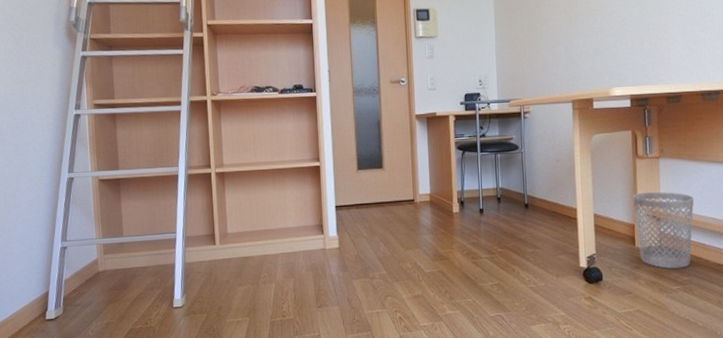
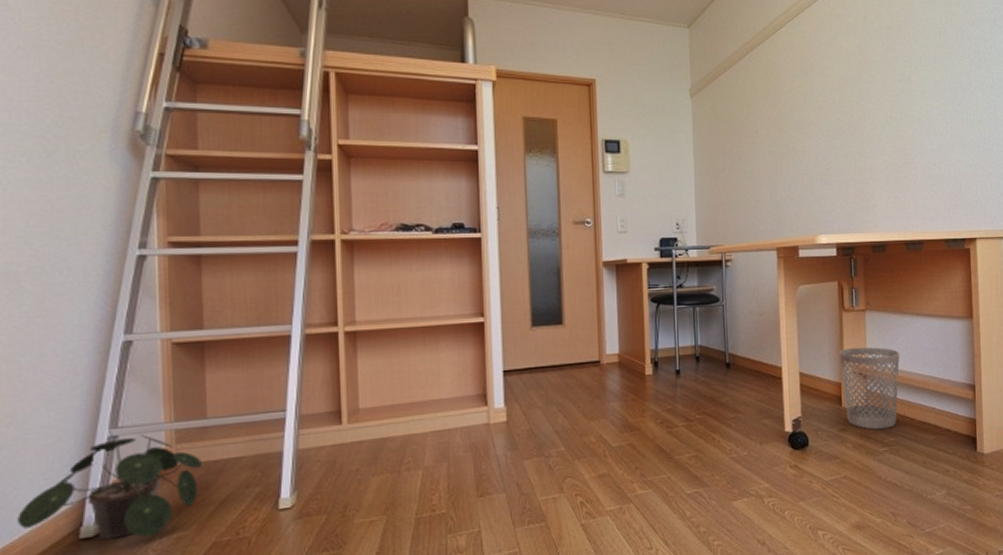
potted plant: none [8,246,121,322] -> present [17,434,202,540]

